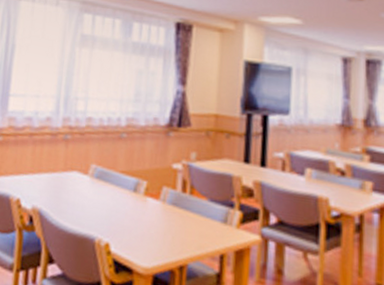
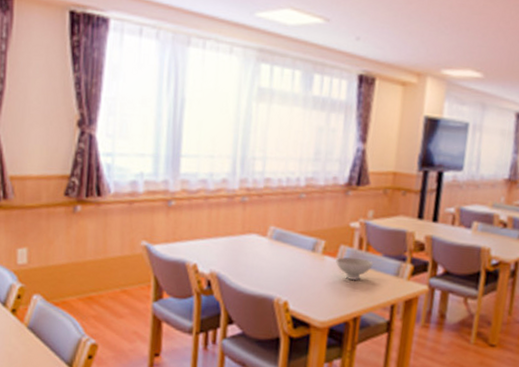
bowl: none [158,199,198,225] -> present [336,257,373,280]

